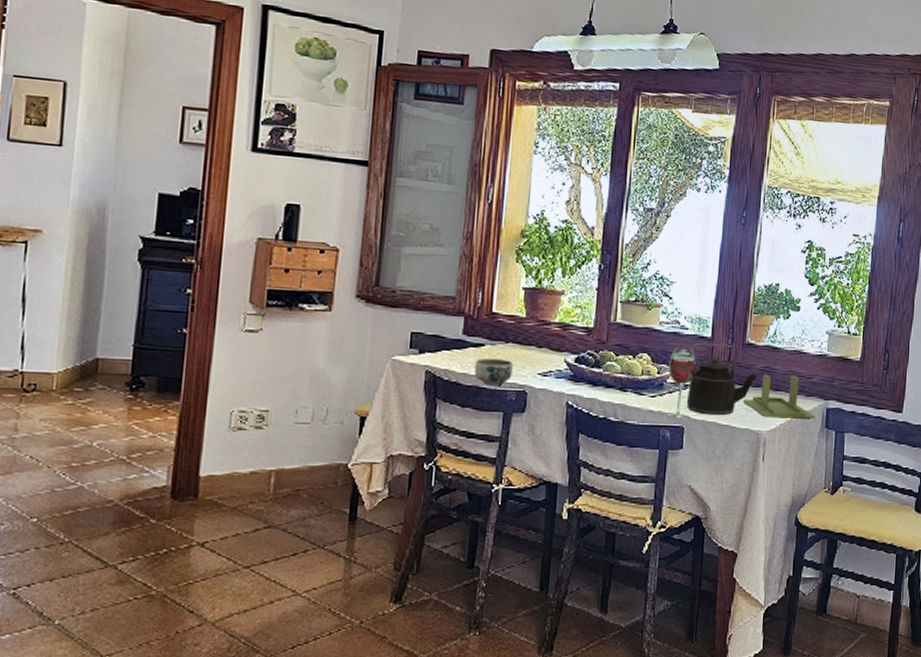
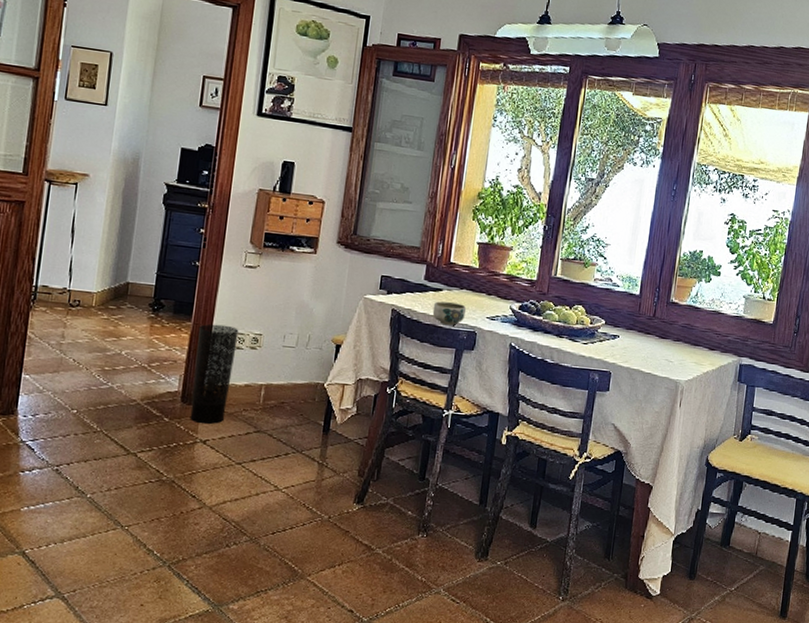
umbrella stand: none [183,402,240,522] -> present [190,324,239,424]
wineglass: present [667,346,697,420] -> none [596,301,625,367]
kettle: present [686,343,759,416] -> none [614,299,680,365]
napkin holder: present [742,374,815,419] -> none [664,330,729,373]

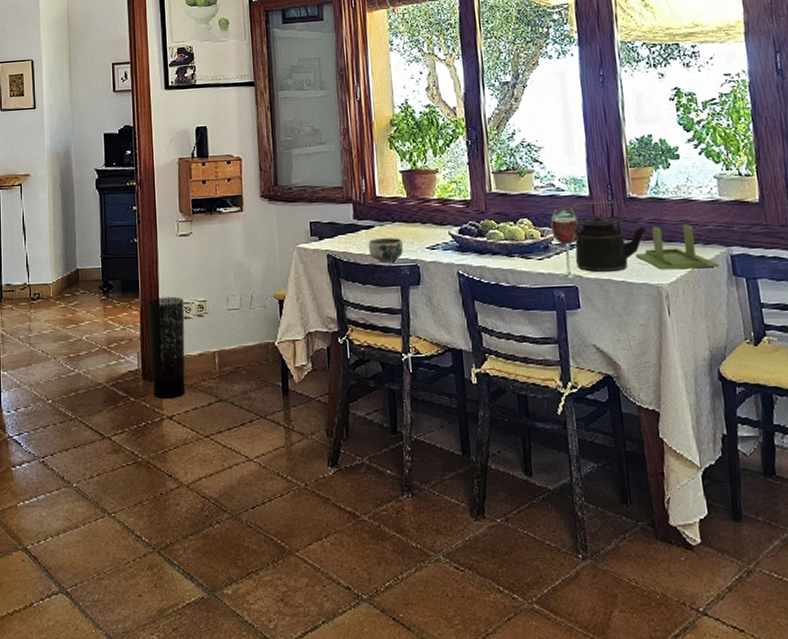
wineglass: none [596,301,625,367] -> present [550,208,582,281]
kettle: none [614,299,680,365] -> present [572,201,648,273]
napkin holder: none [664,330,729,373] -> present [634,224,719,270]

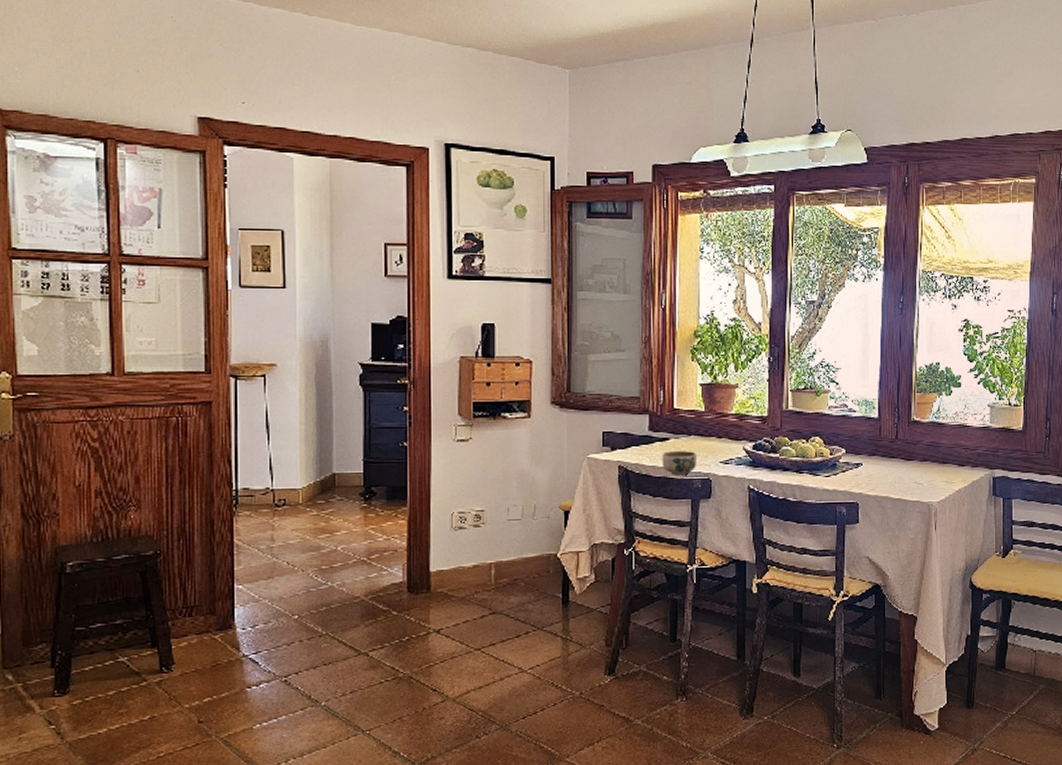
umbrella stand: present [146,296,186,399] -> none [415,505,459,612]
wineglass: present [550,208,582,281] -> none [840,428,866,497]
kettle: present [572,201,648,273] -> none [859,424,926,491]
napkin holder: present [634,224,719,270] -> none [912,448,983,489]

